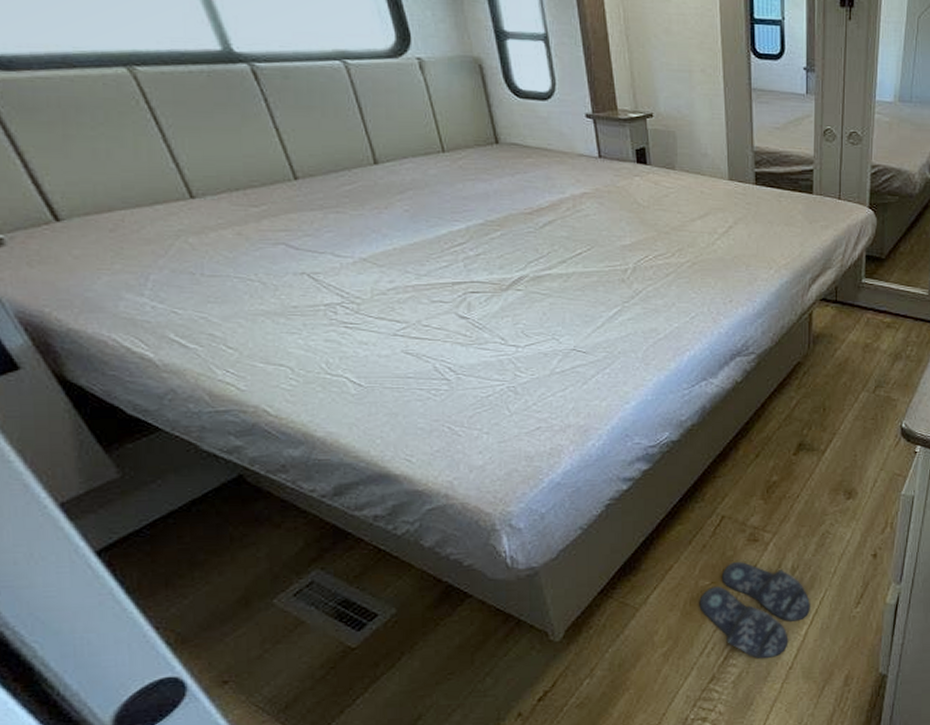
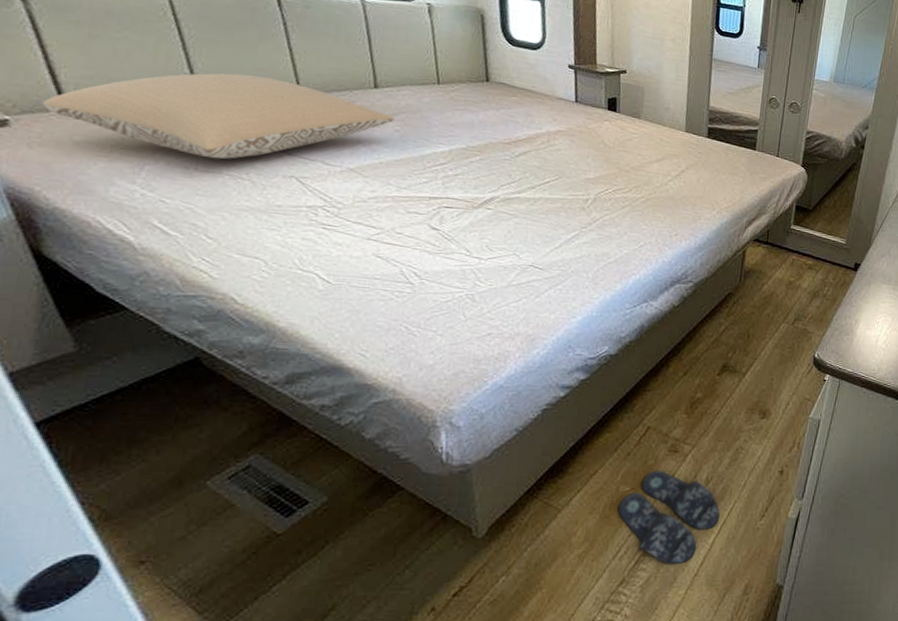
pillow: none [32,162,402,261] -> present [42,73,395,159]

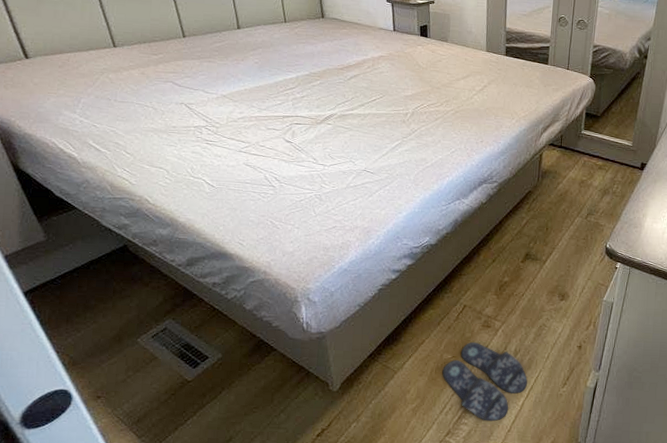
pillow: present [42,73,395,159] -> none [11,24,254,92]

